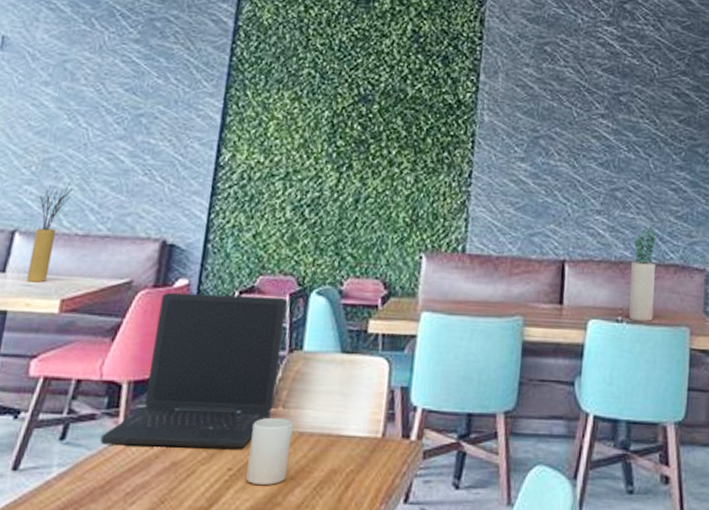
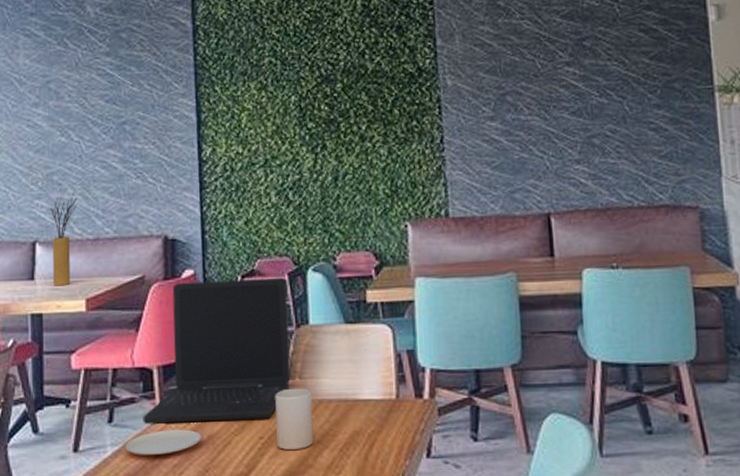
plate: none [74,452,163,481] -> present [125,429,201,455]
vase: present [628,225,656,323] -> none [618,168,649,267]

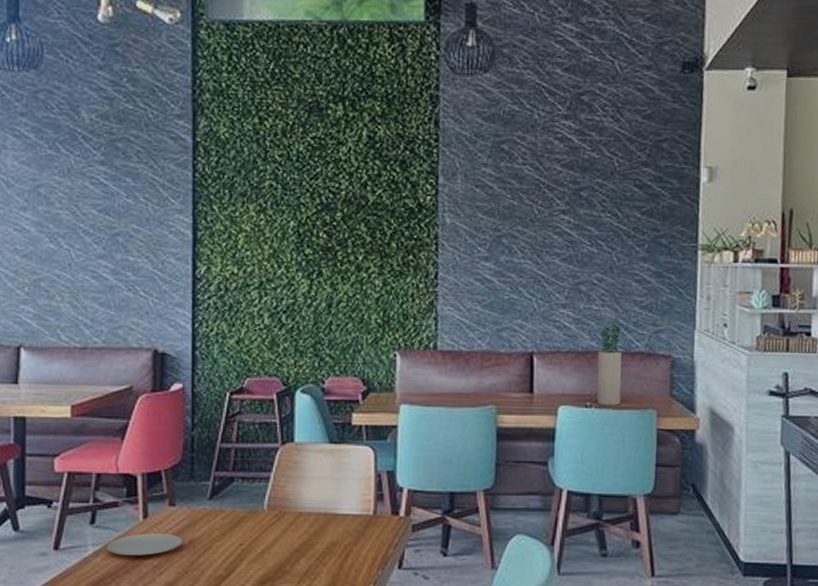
vase: present [50,193,78,286] -> none [36,301,66,392]
laptop: present [143,278,291,424] -> none [125,395,274,528]
mug: present [275,388,314,451] -> none [255,500,293,557]
vase: none [618,168,649,267] -> present [597,316,622,407]

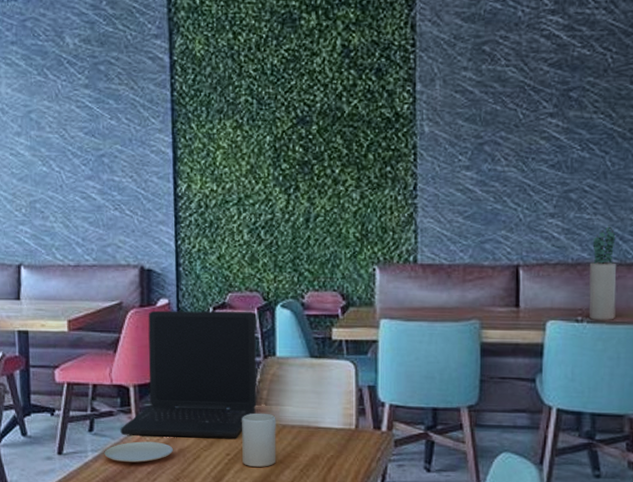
laptop: none [125,395,274,528] -> present [120,310,257,439]
mug: none [255,500,293,557] -> present [241,412,277,468]

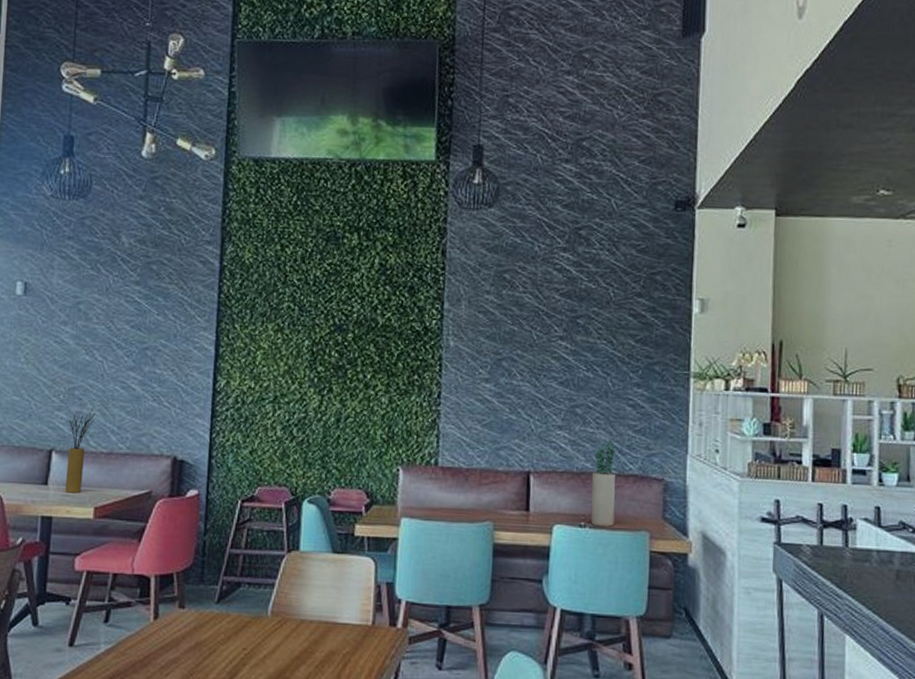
vase: none [33,221,59,307] -> present [65,409,96,493]
plate: present [104,441,173,463] -> none [118,634,189,656]
laptop: present [120,310,257,439] -> none [136,501,282,633]
mug: present [241,412,277,468] -> none [258,606,295,663]

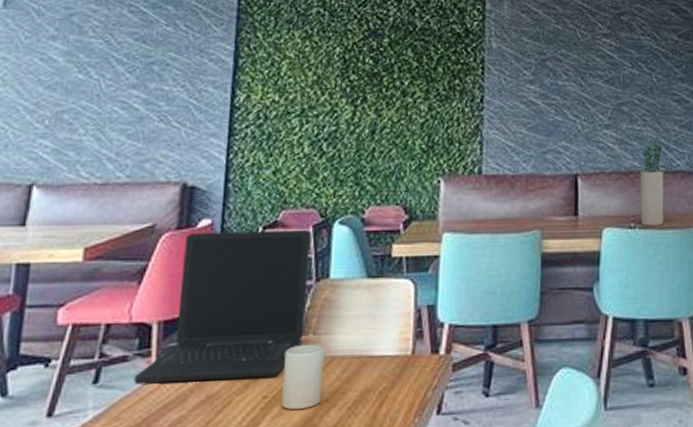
vase: present [65,409,96,493] -> none [48,134,89,234]
laptop: none [136,501,282,633] -> present [134,230,310,384]
mug: none [258,606,295,663] -> present [280,344,325,411]

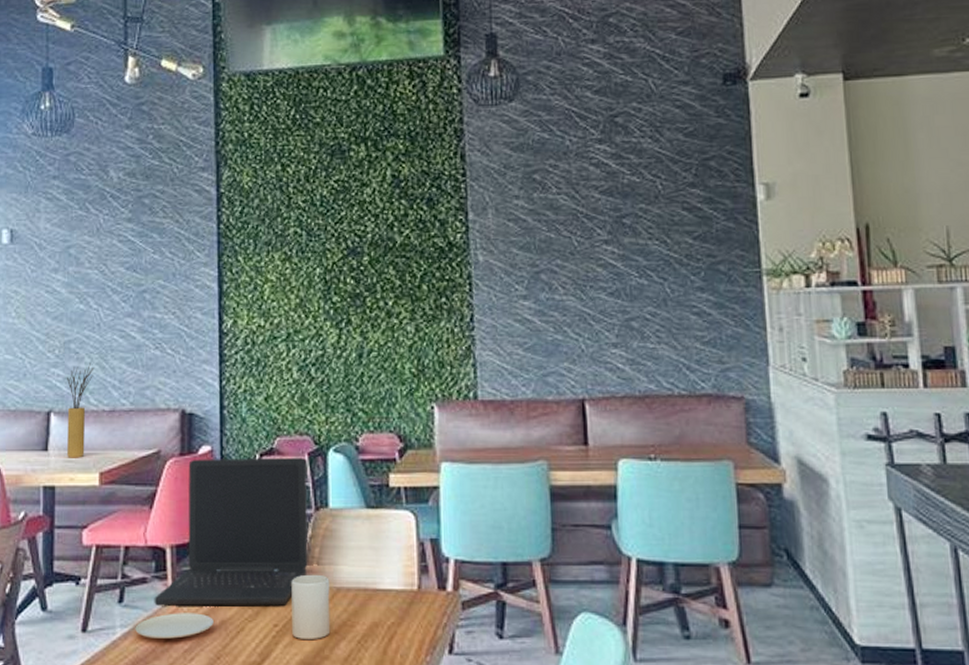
vase: none [48,134,89,234] -> present [66,363,94,458]
plate: none [109,389,199,419] -> present [135,613,214,639]
vase: present [640,135,664,227] -> none [657,354,690,459]

